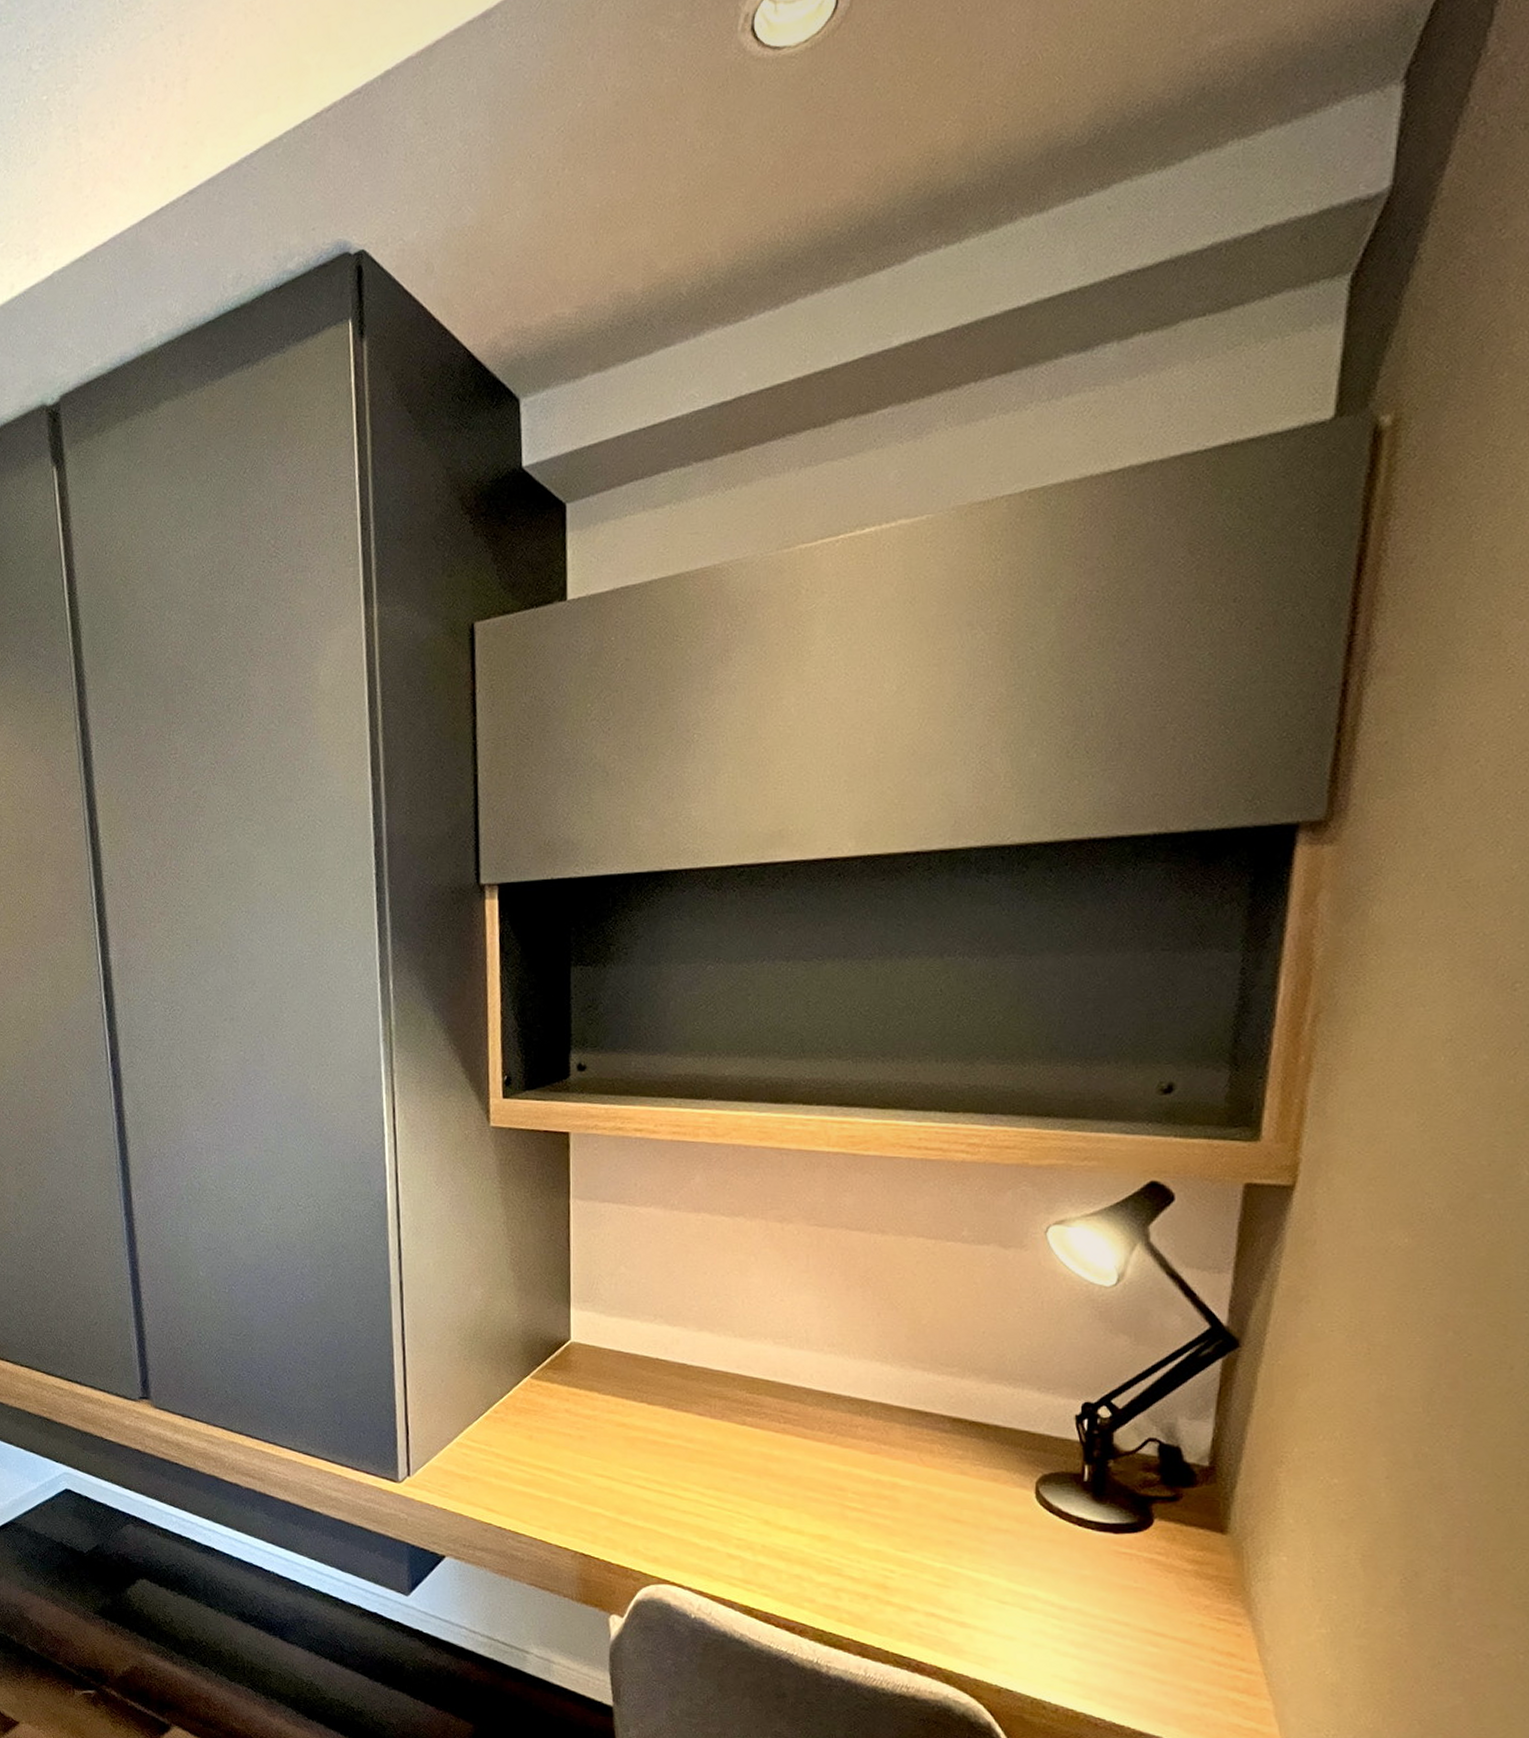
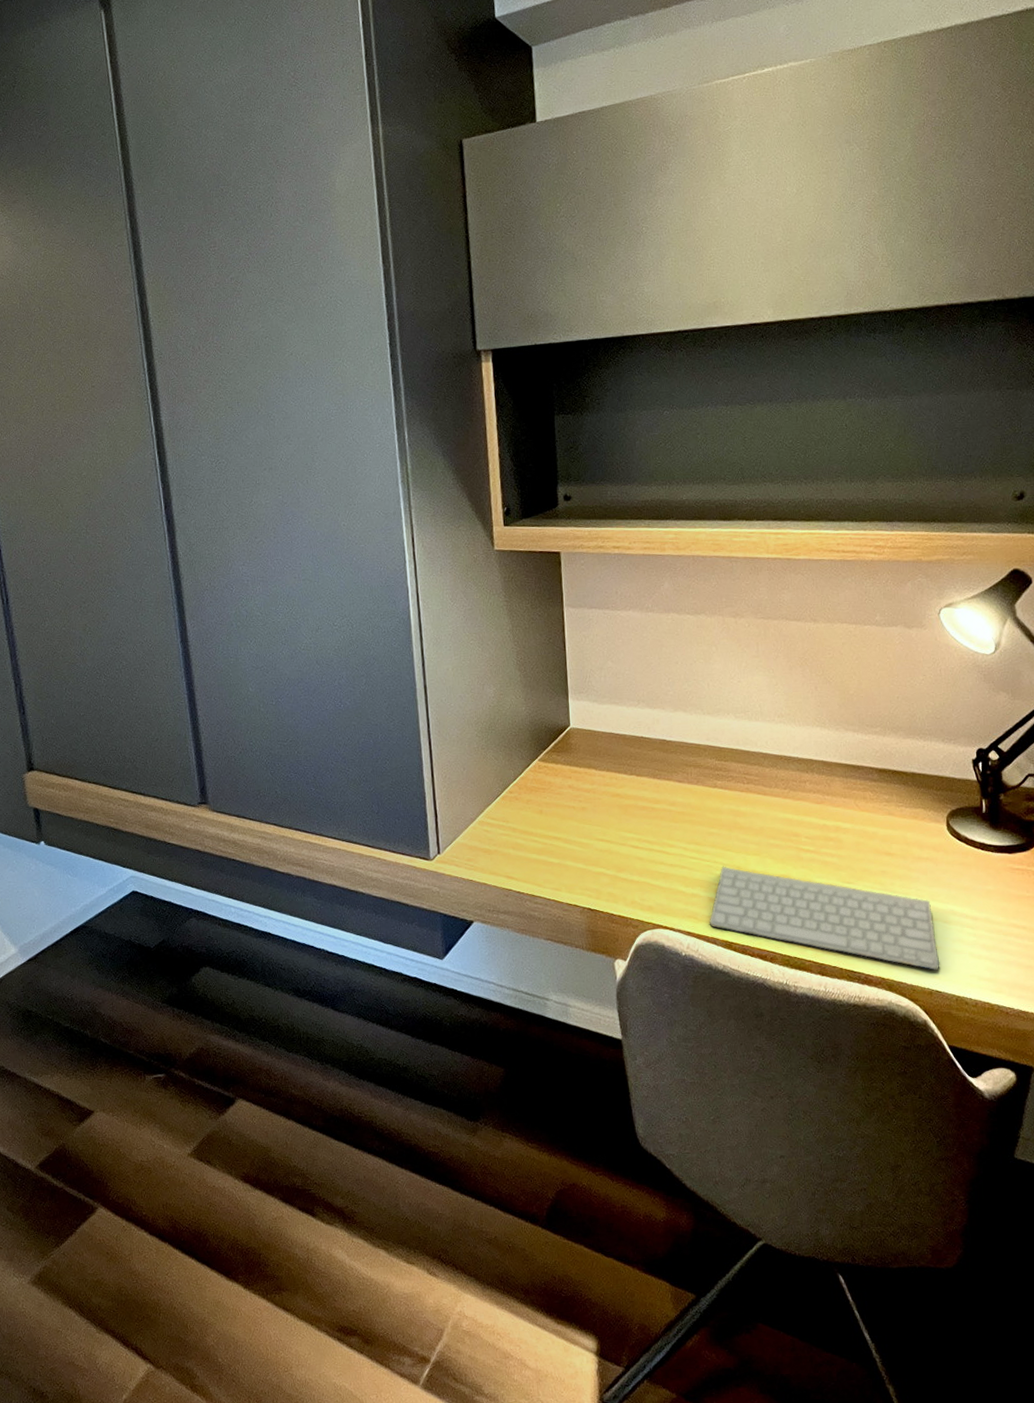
keyboard: none [726,1518,1014,1666] -> present [709,866,940,971]

